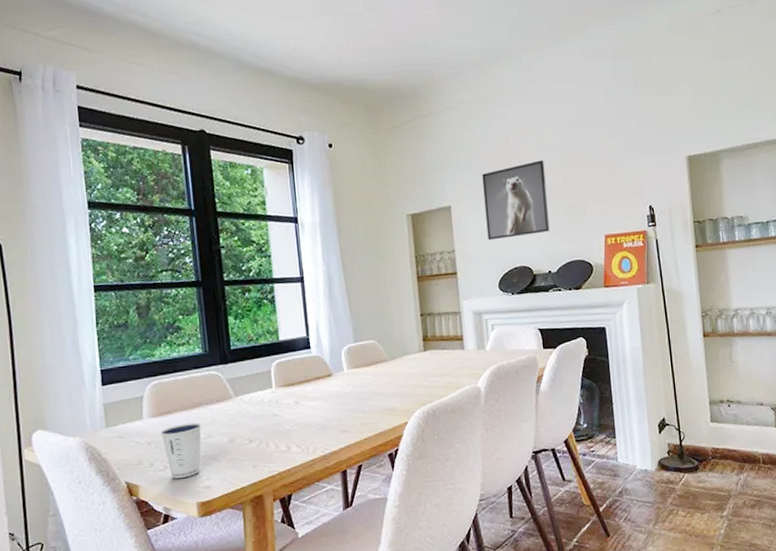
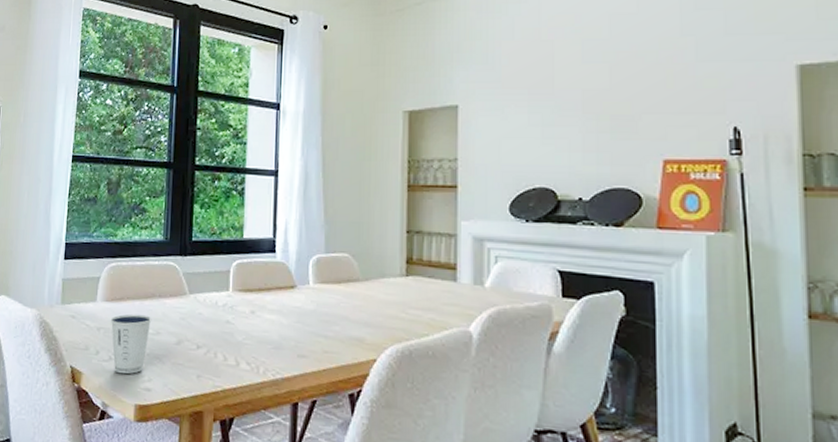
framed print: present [482,160,550,241] -> none [501,58,586,152]

